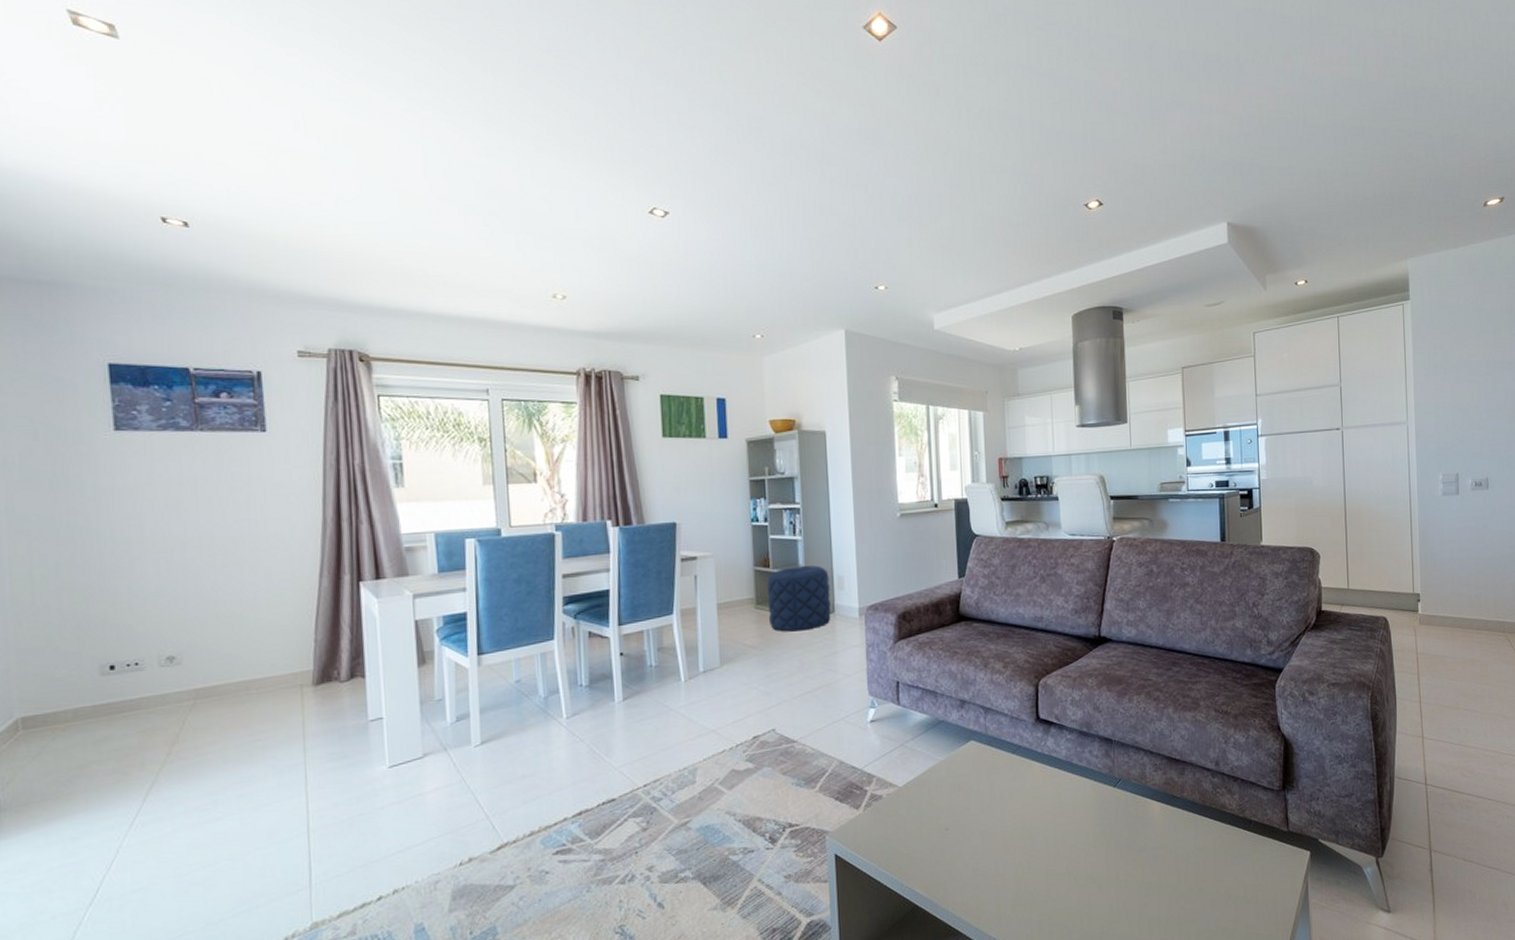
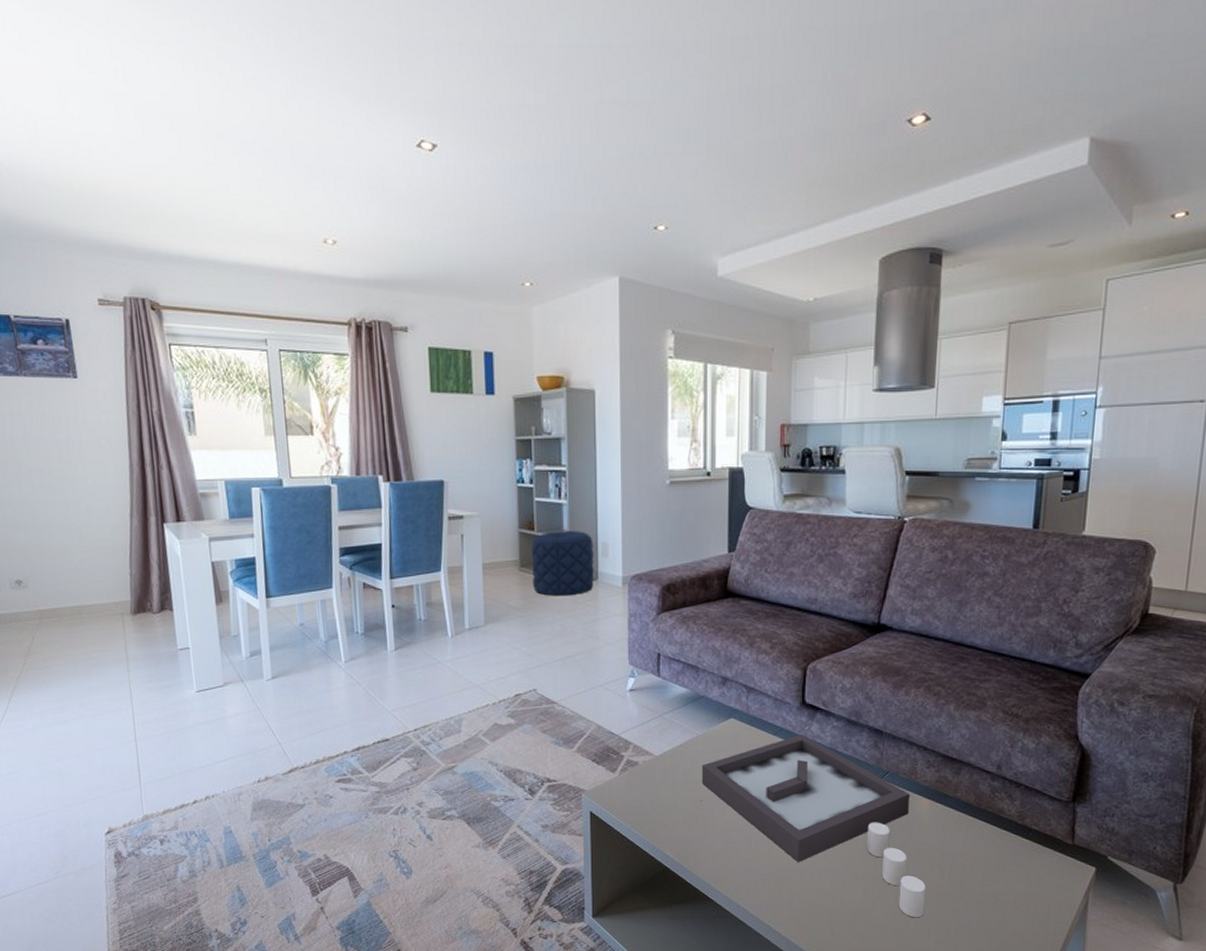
decorative tray: none [945,750,1143,882] -> present [701,734,910,862]
candle: none [1107,830,1167,925] -> present [867,822,926,918]

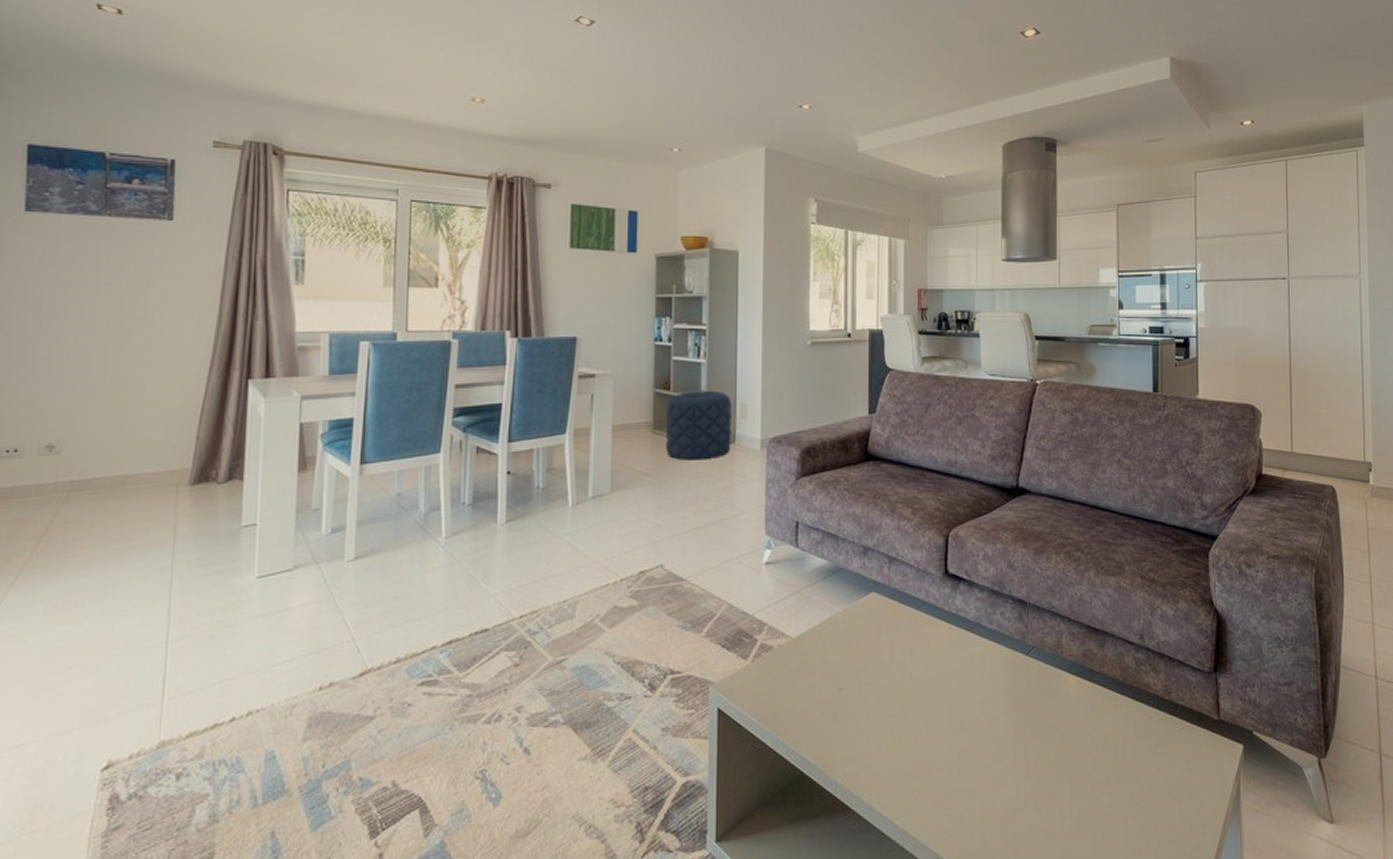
decorative tray: present [701,734,910,862] -> none [841,608,1057,757]
candle: present [867,822,926,918] -> none [1017,704,1079,817]

